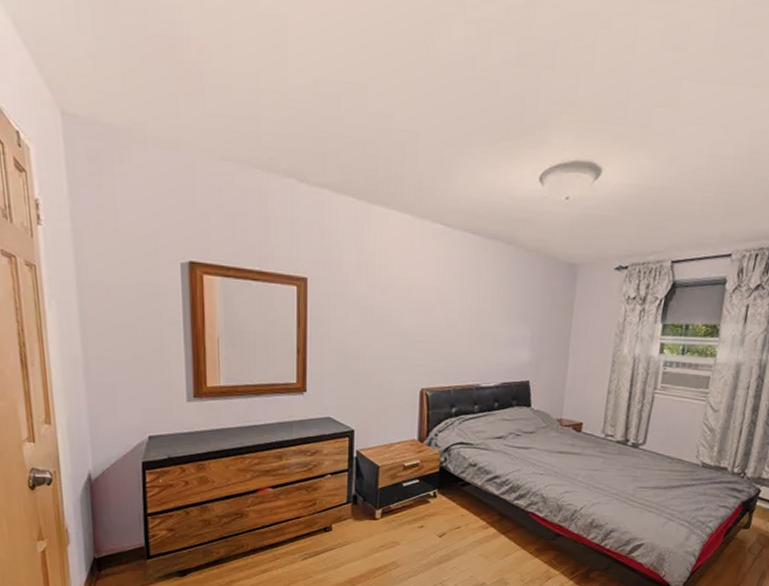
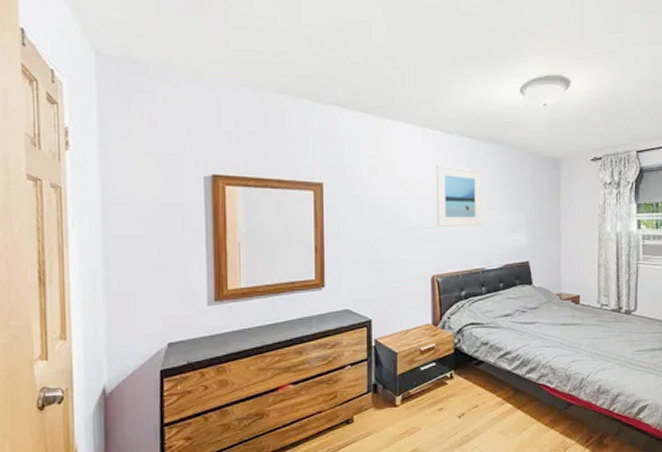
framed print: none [430,264,486,338] -> present [436,164,482,227]

